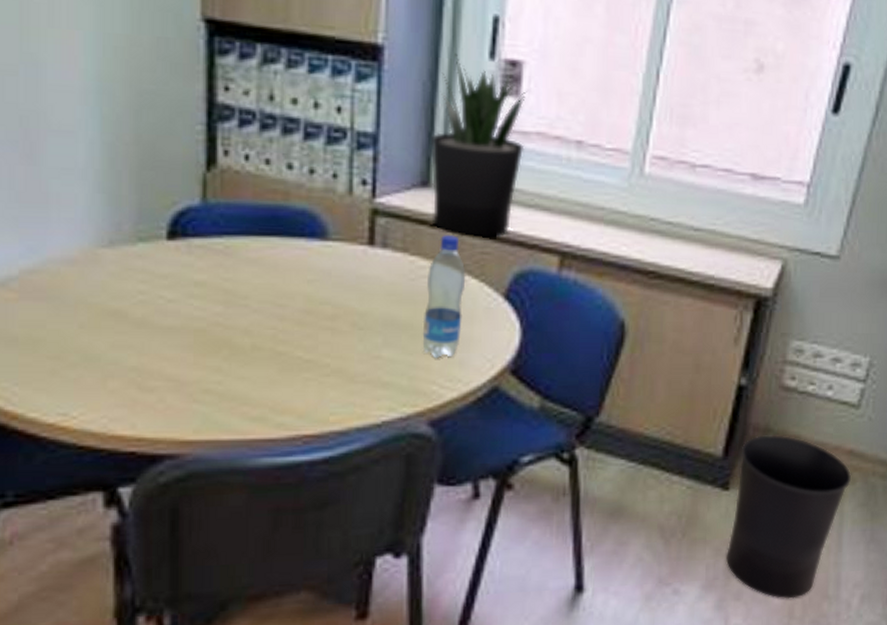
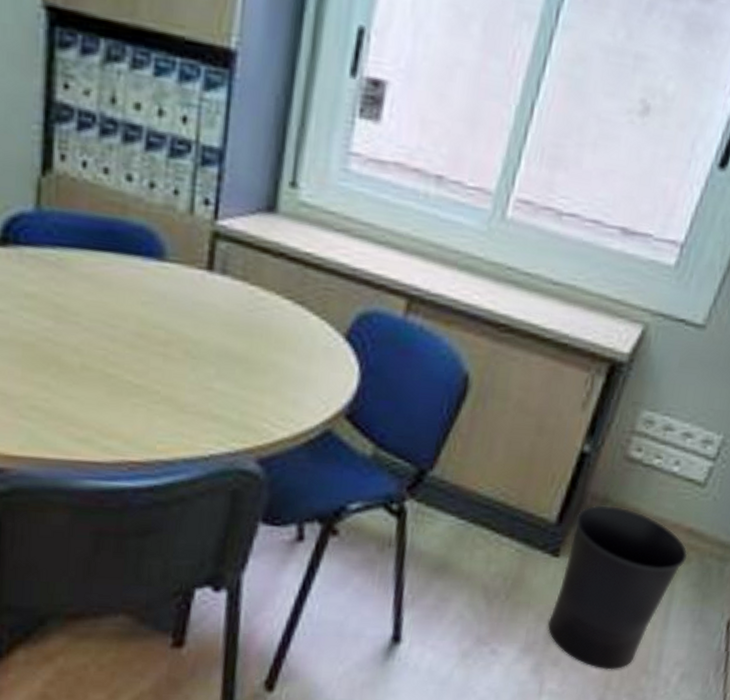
bottle: present [422,235,466,359] -> none [256,266,307,396]
planter: present [430,53,527,238] -> none [276,66,388,274]

